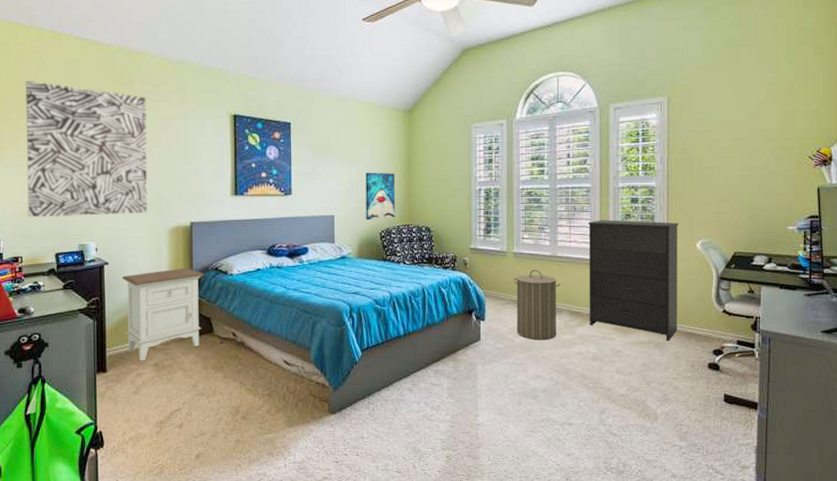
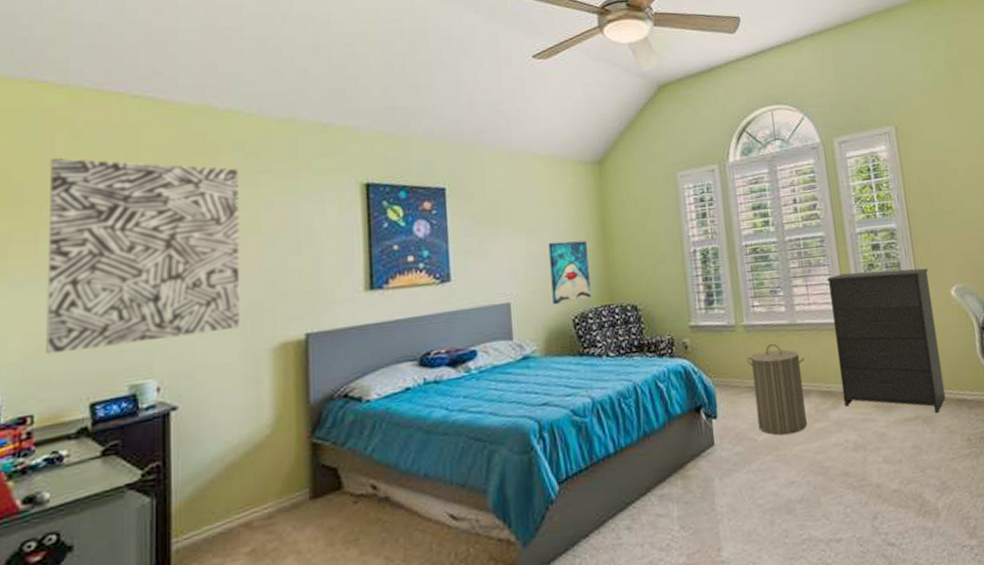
nightstand: present [121,268,205,361] -> none [198,399,328,551]

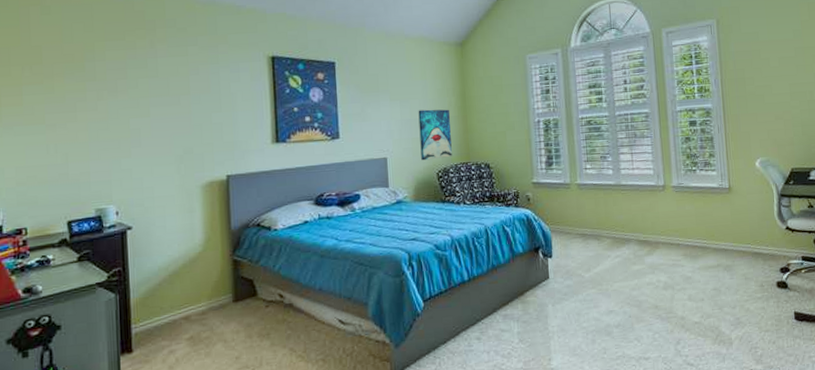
wall art: present [46,157,240,355] -> none [27,28,176,183]
laundry hamper: present [746,343,807,436] -> none [578,199,626,274]
dresser: present [827,268,946,413] -> none [649,142,745,263]

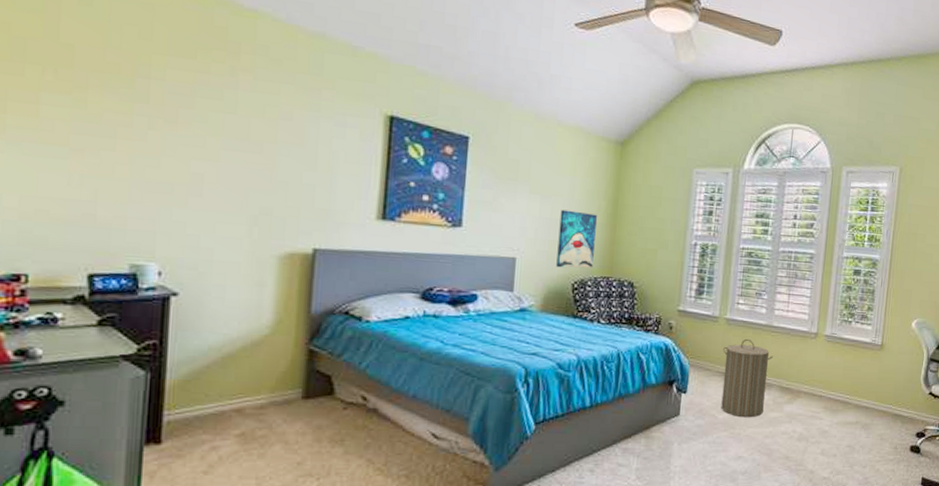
laundry hamper: none [578,199,626,274] -> present [721,338,773,418]

